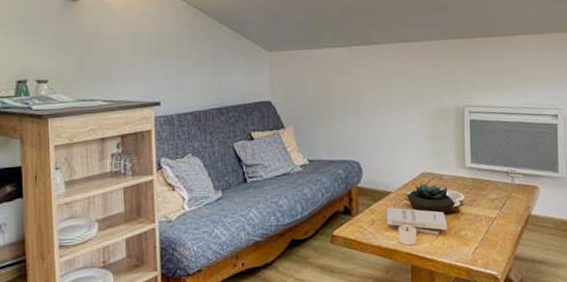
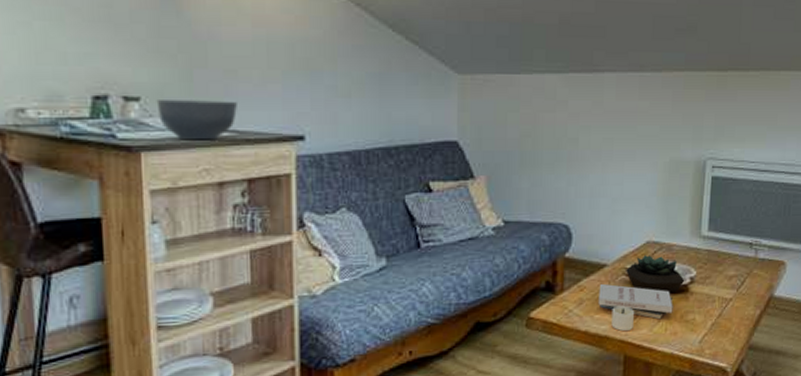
bowl: none [59,79,113,109] -> present [156,100,237,140]

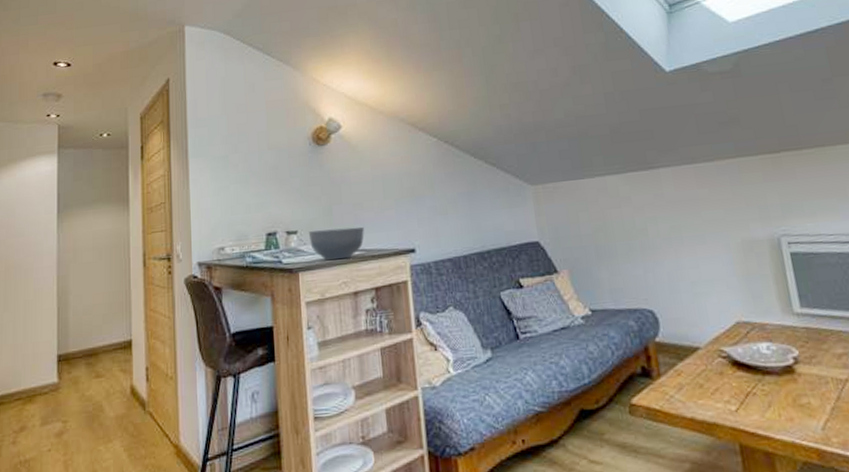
books: present [598,283,673,320] -> none [696,367,783,404]
candle: present [611,306,634,332] -> none [715,390,743,418]
succulent plant: present [626,255,685,294] -> none [721,336,788,376]

